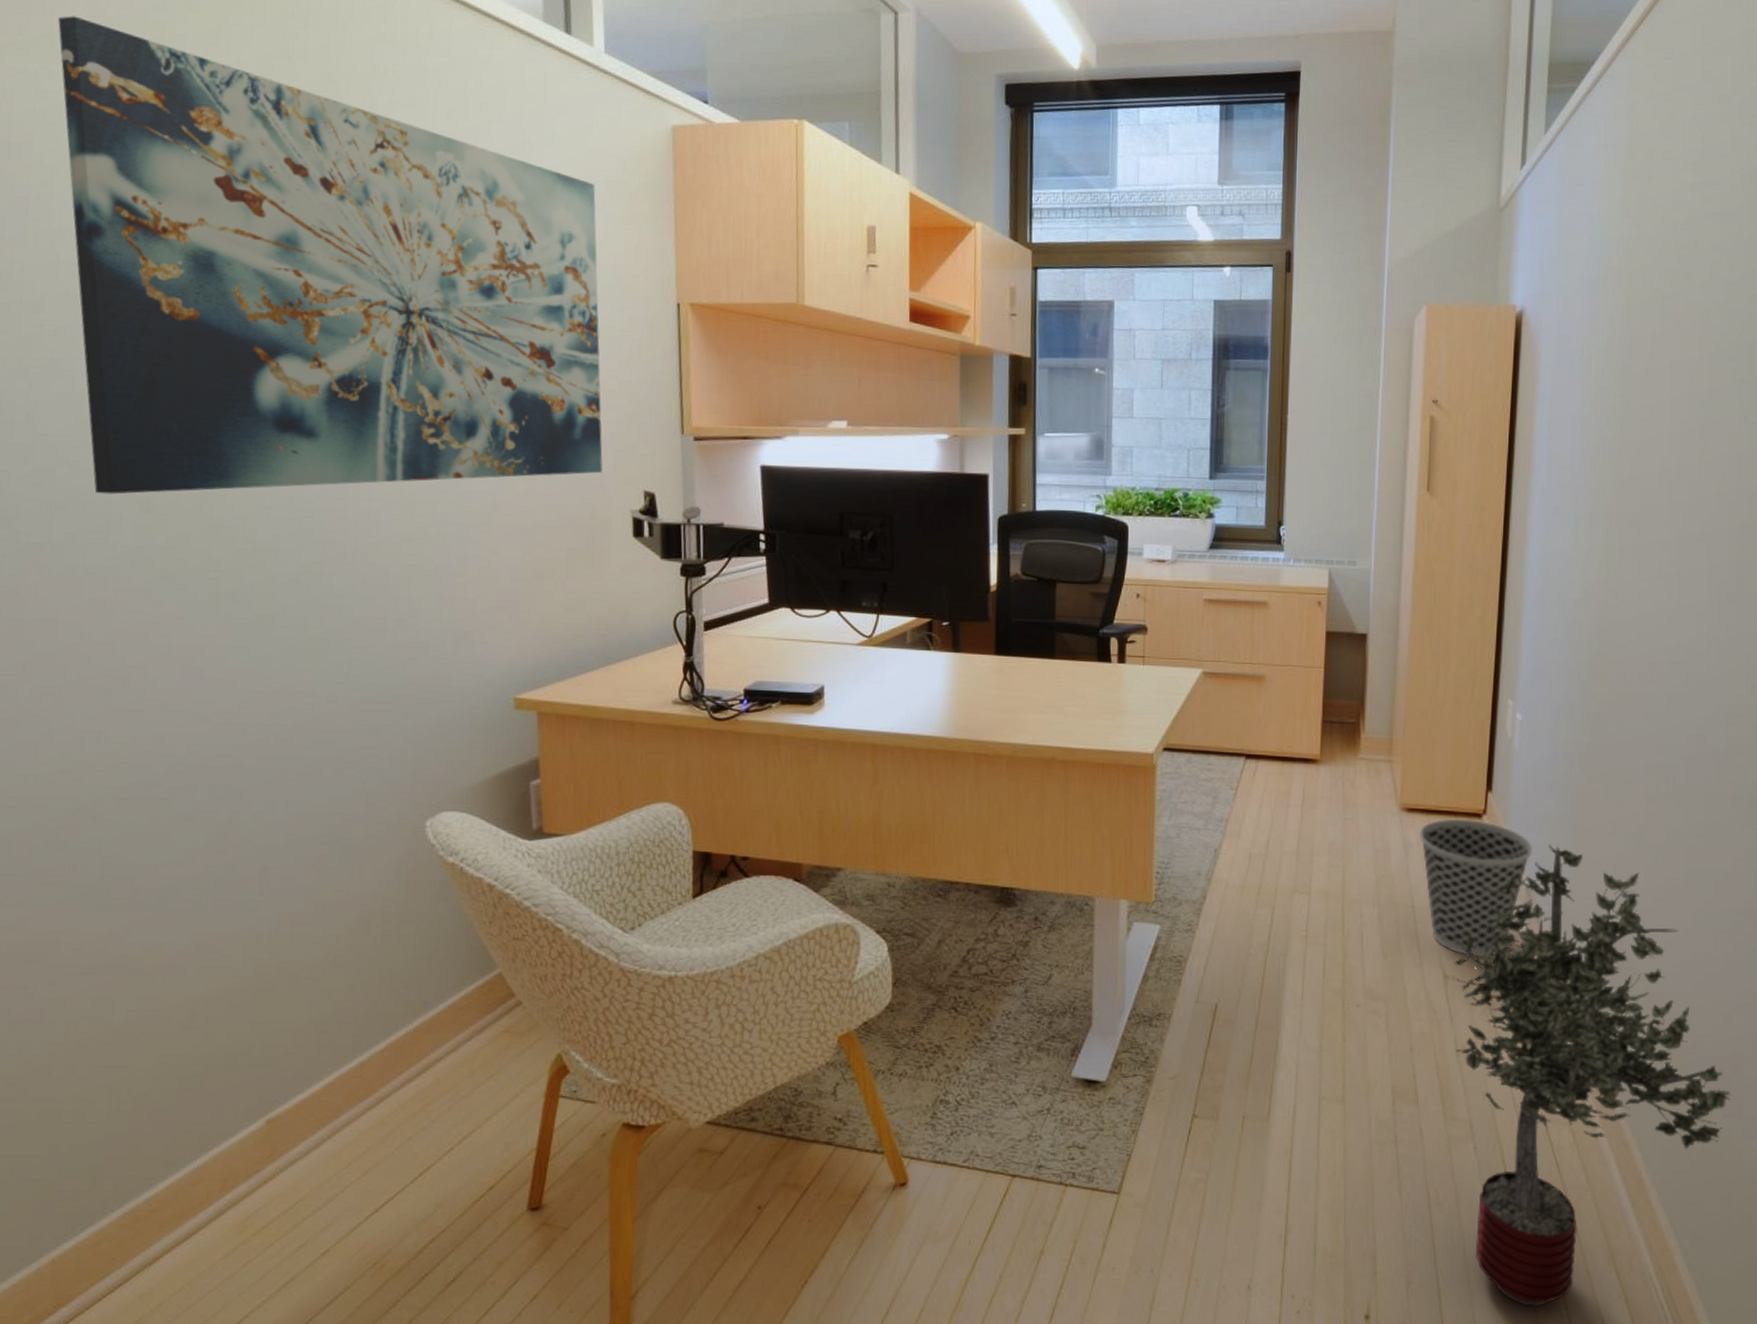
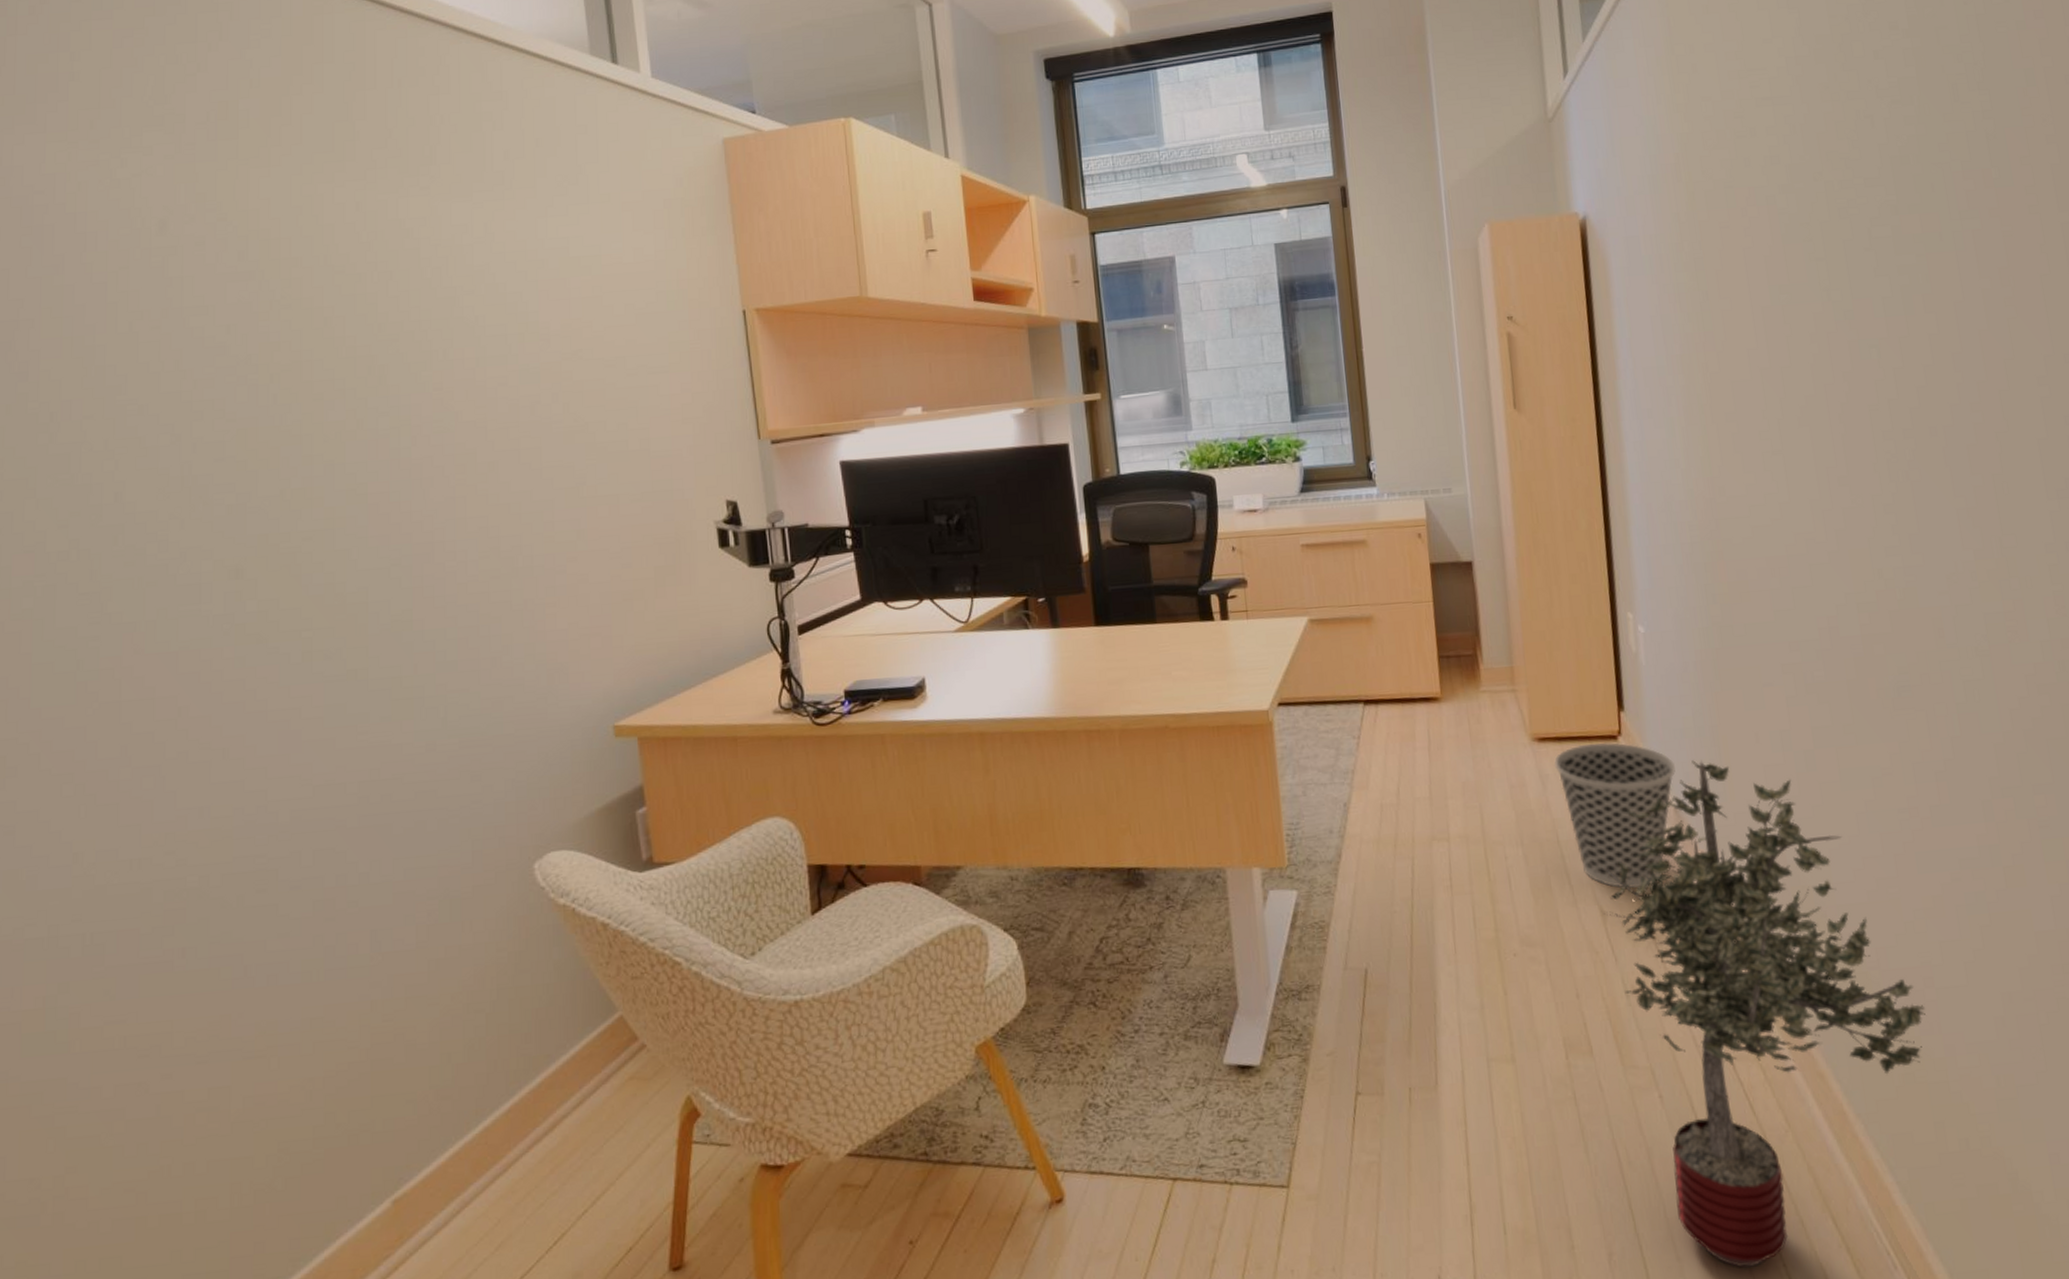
wall art: present [58,16,603,495] -> none [127,105,683,566]

